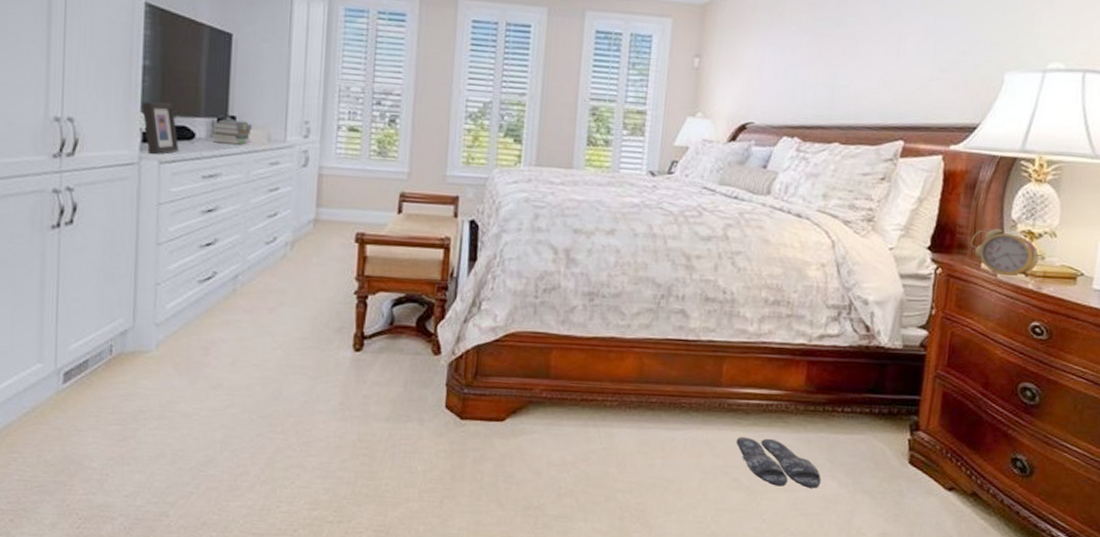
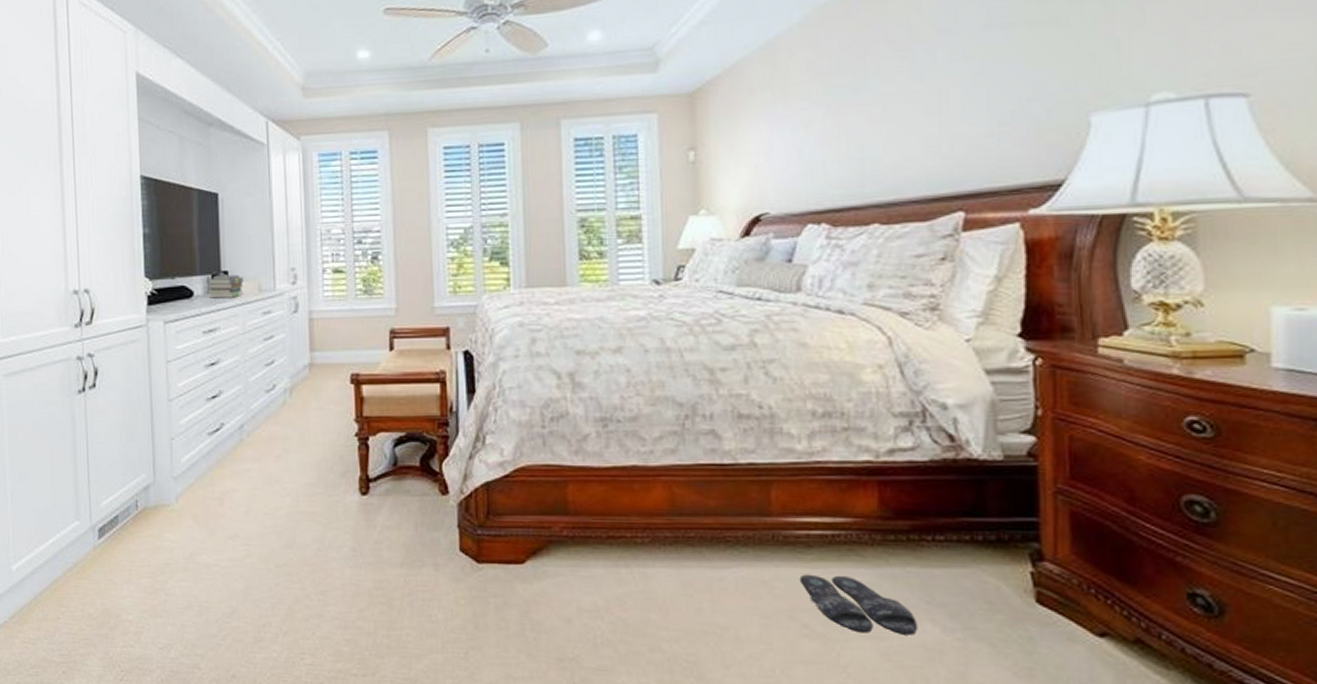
picture frame: present [142,102,179,154] -> none [145,266,181,315]
alarm clock: present [970,228,1044,278] -> none [1077,303,1188,361]

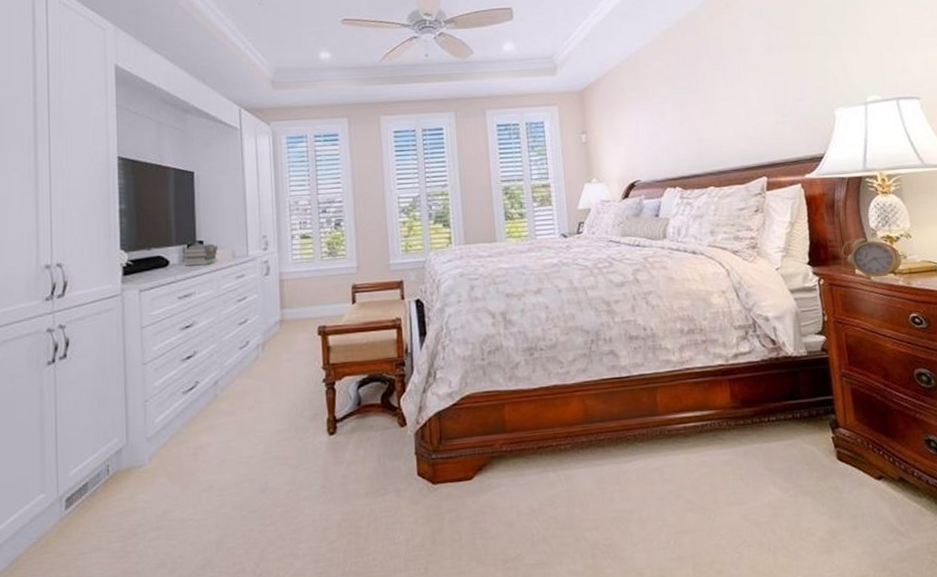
slippers: present [799,574,916,635] -> none [681,456,764,501]
alarm clock: none [1077,303,1188,361] -> present [841,238,905,277]

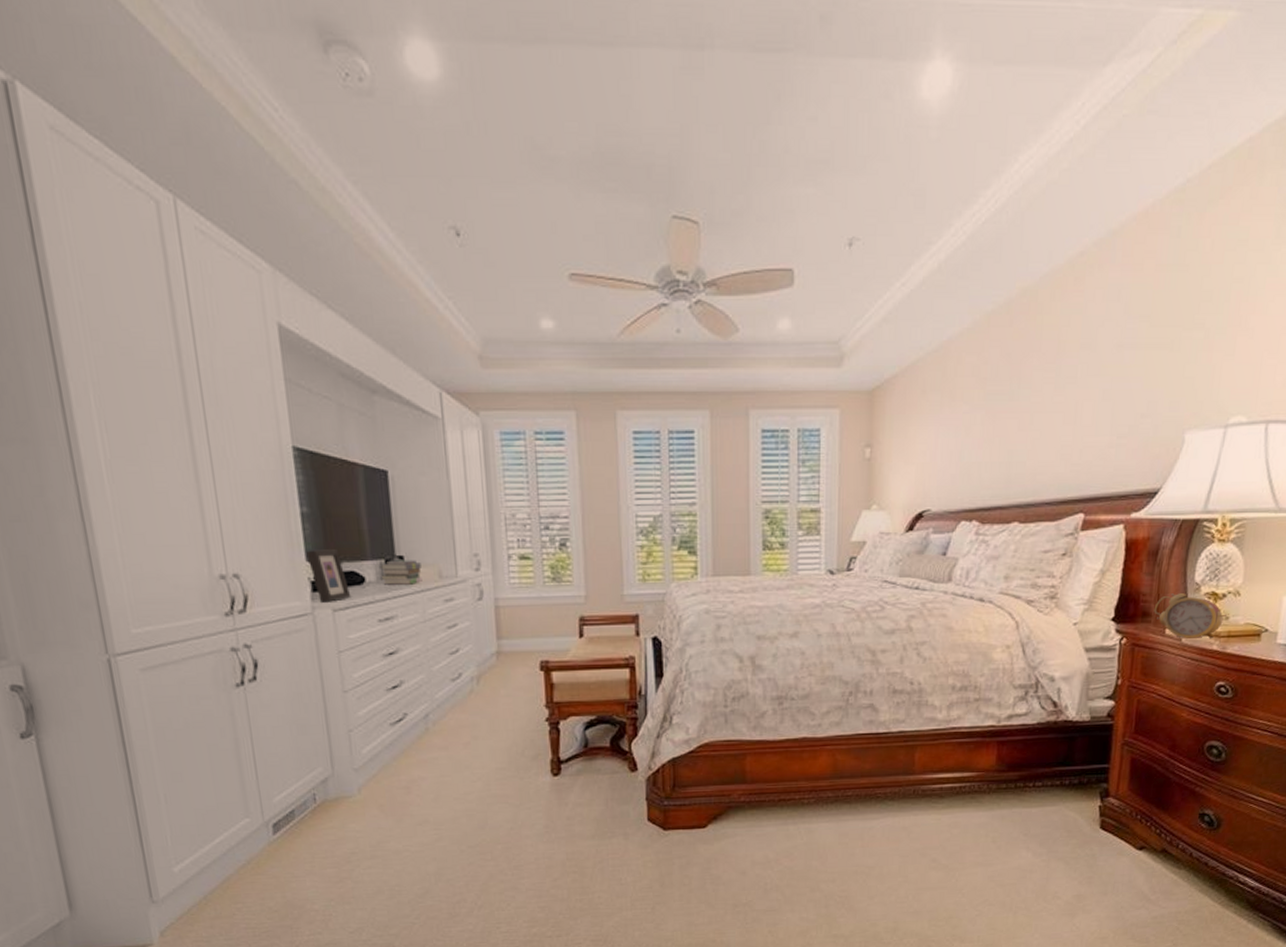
picture frame: none [121,238,157,284] -> present [306,549,352,602]

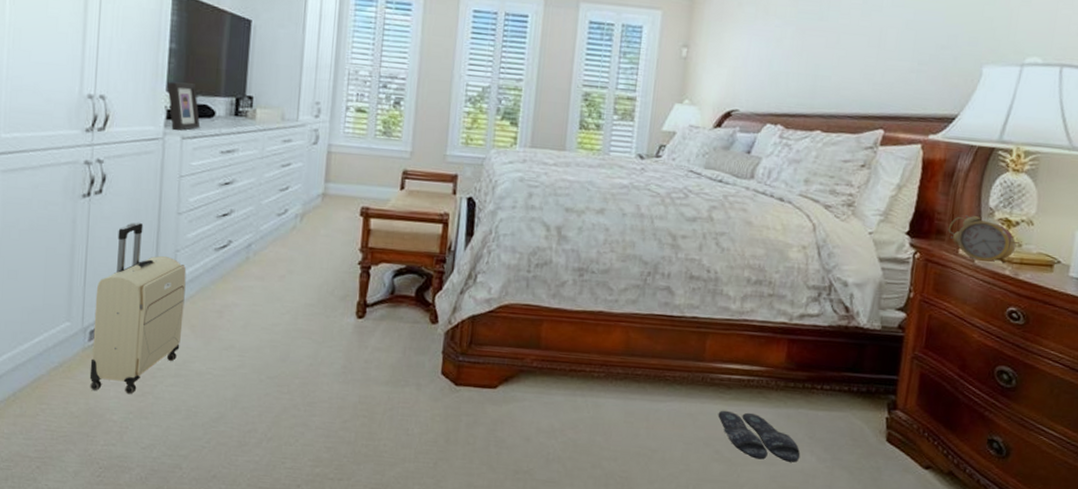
suitcase: none [270,706,371,883] -> present [89,222,187,395]
books: present [381,560,423,585] -> none [231,99,267,123]
slippers: none [932,818,1016,862] -> present [718,410,800,462]

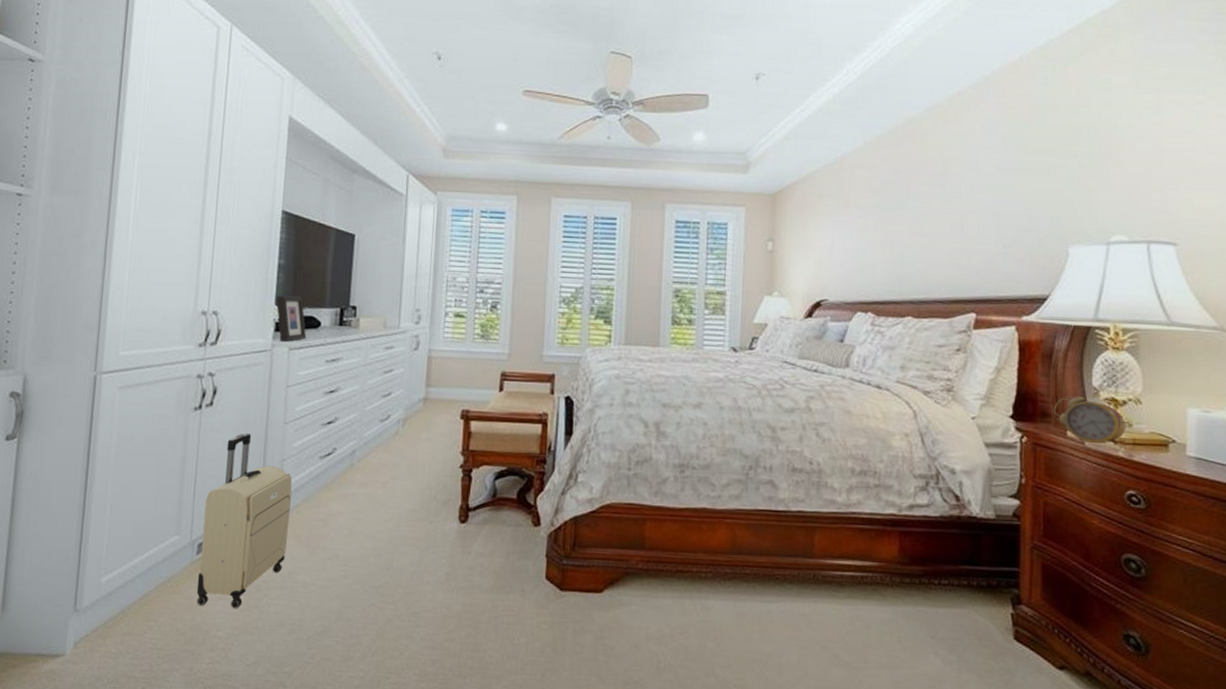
slippers: present [718,410,800,462] -> none [833,610,923,665]

